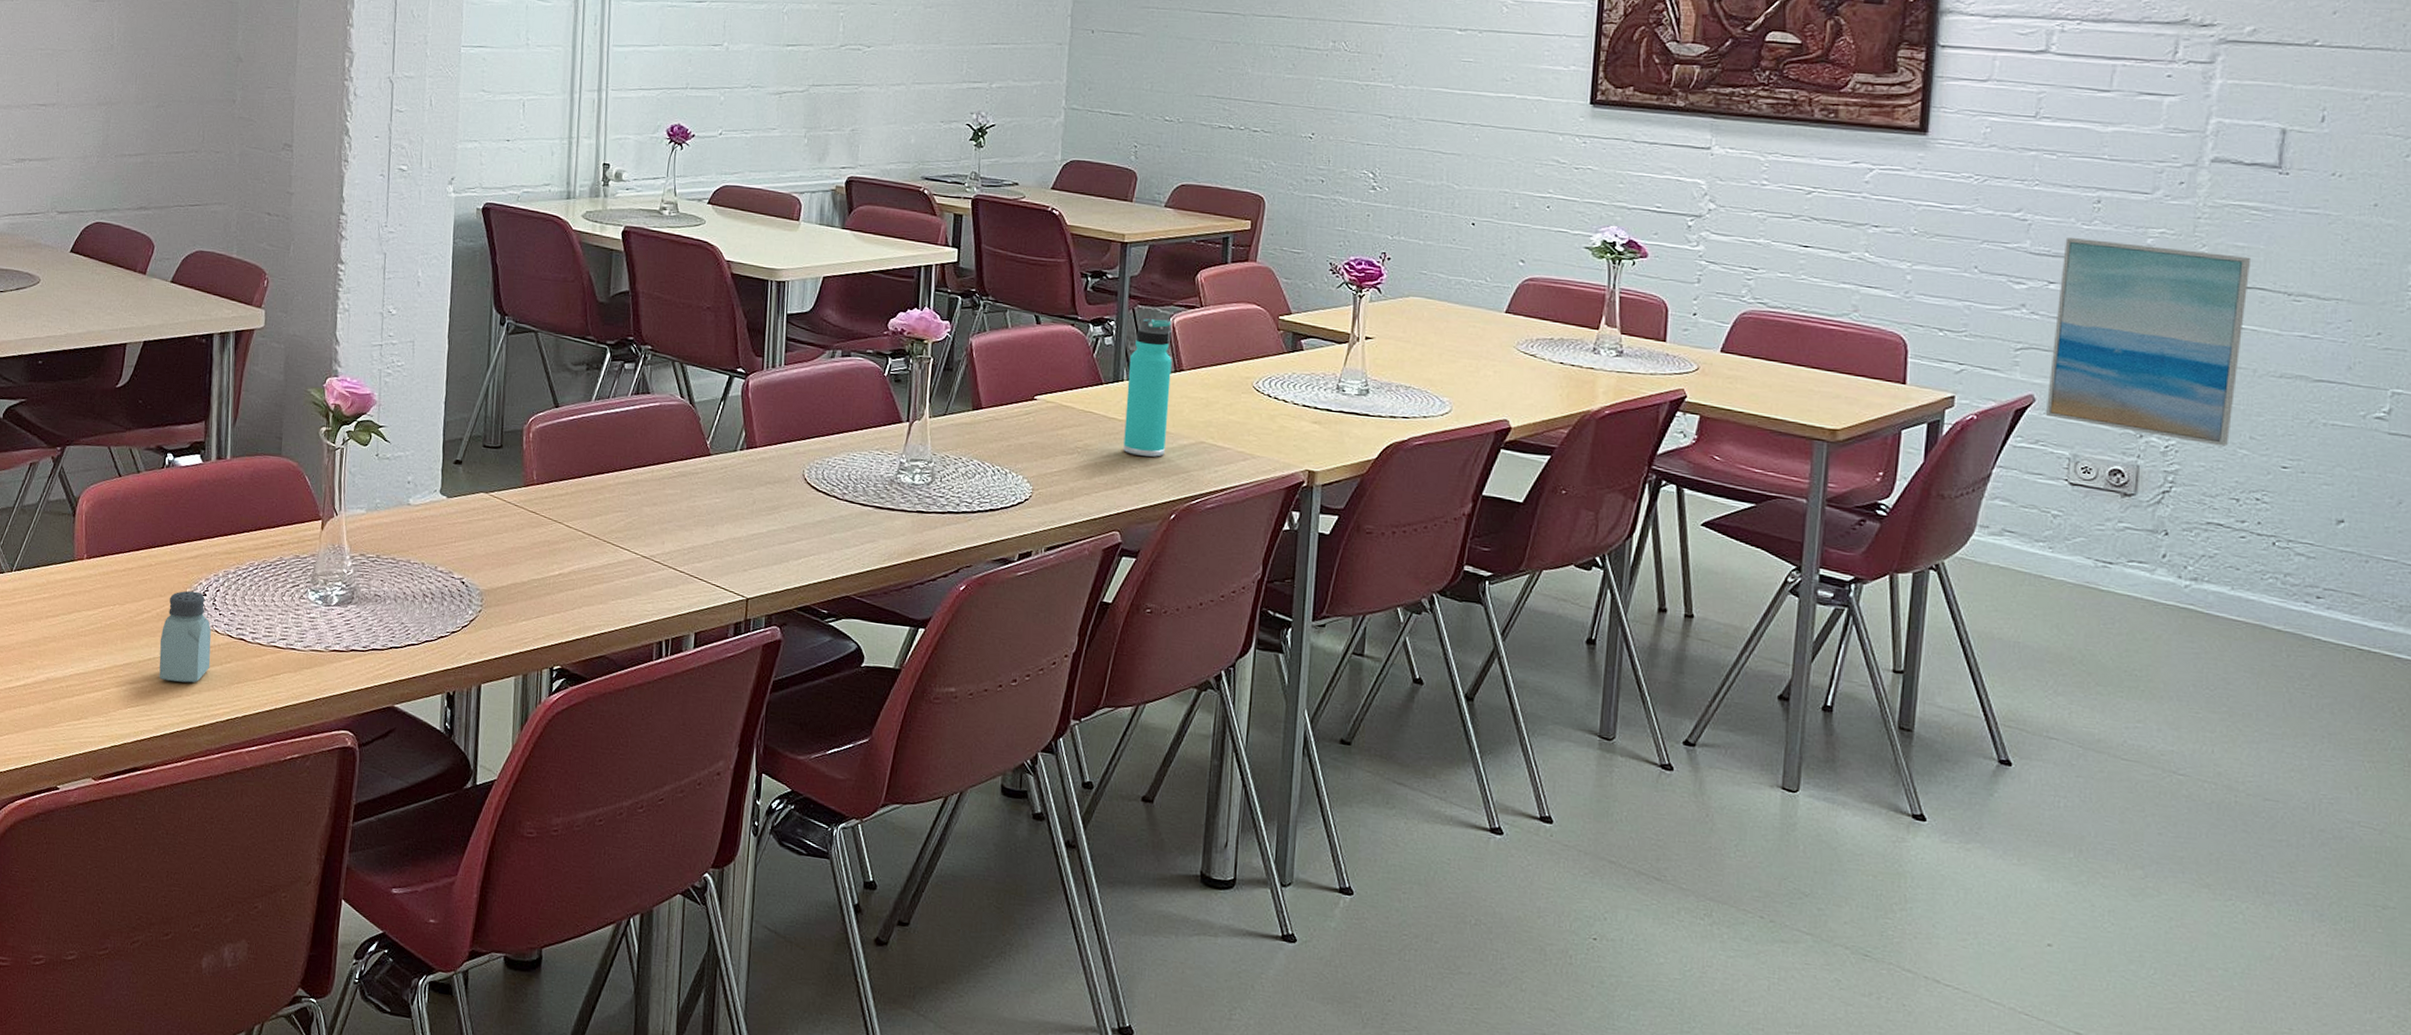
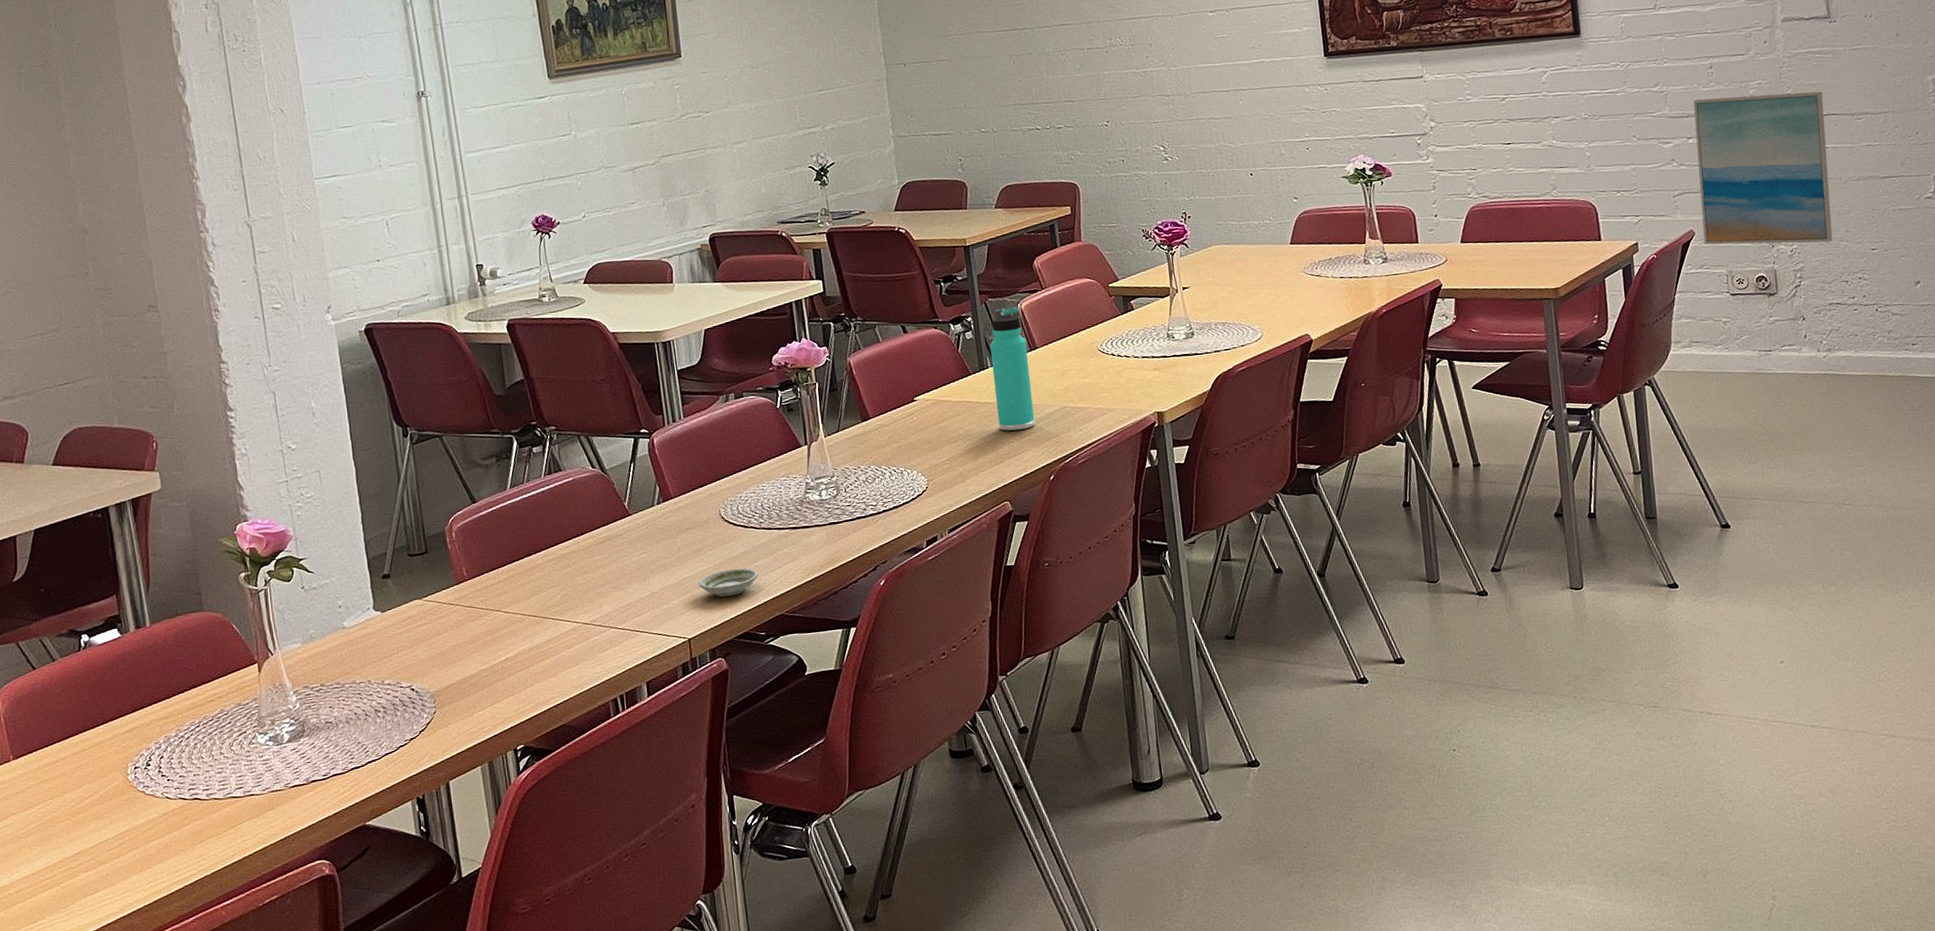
saltshaker: present [159,590,211,683] -> none [109,763,168,860]
saucer: none [768,534,831,565] -> present [699,568,758,598]

